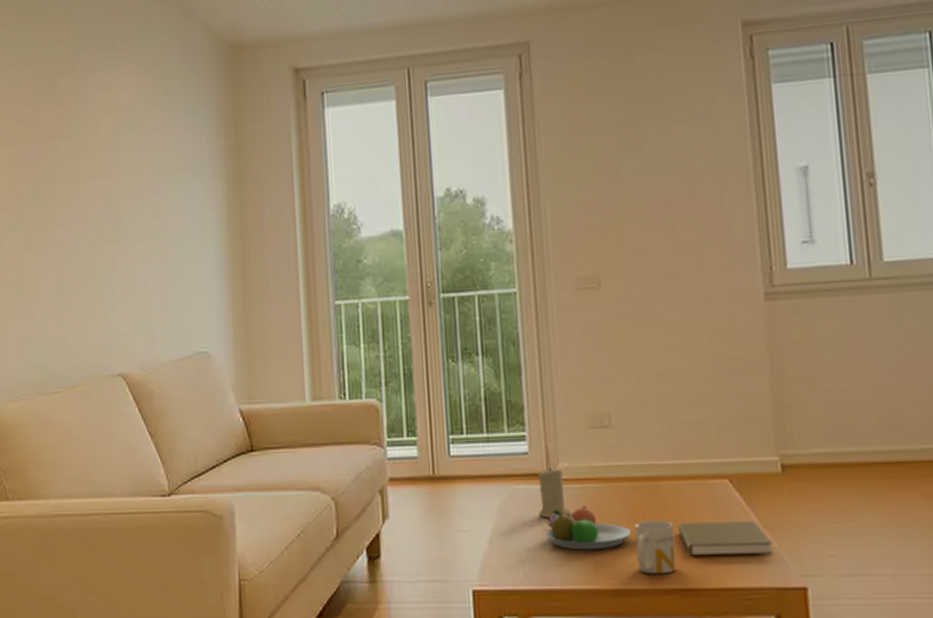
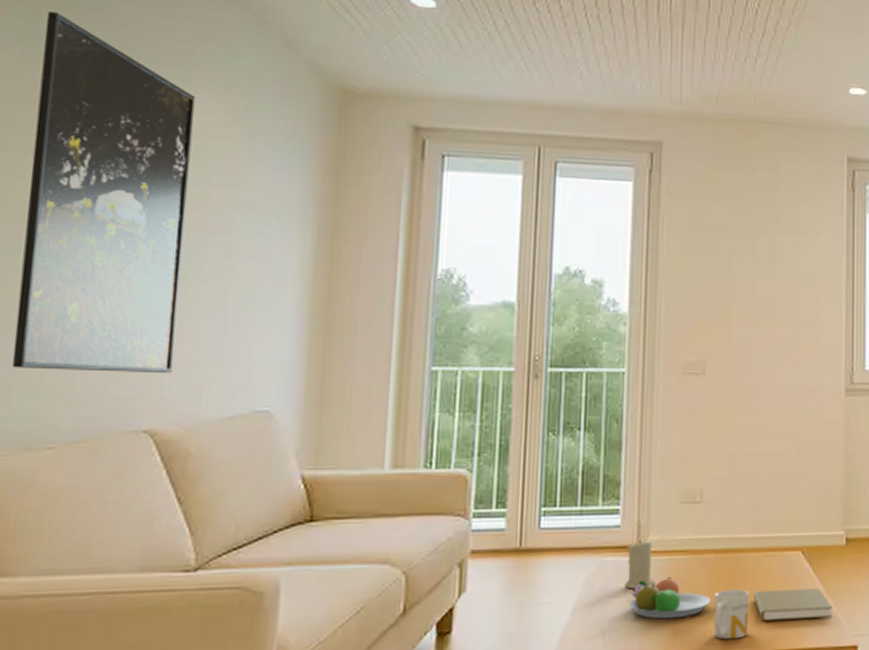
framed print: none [10,20,132,327] -> present [11,11,196,374]

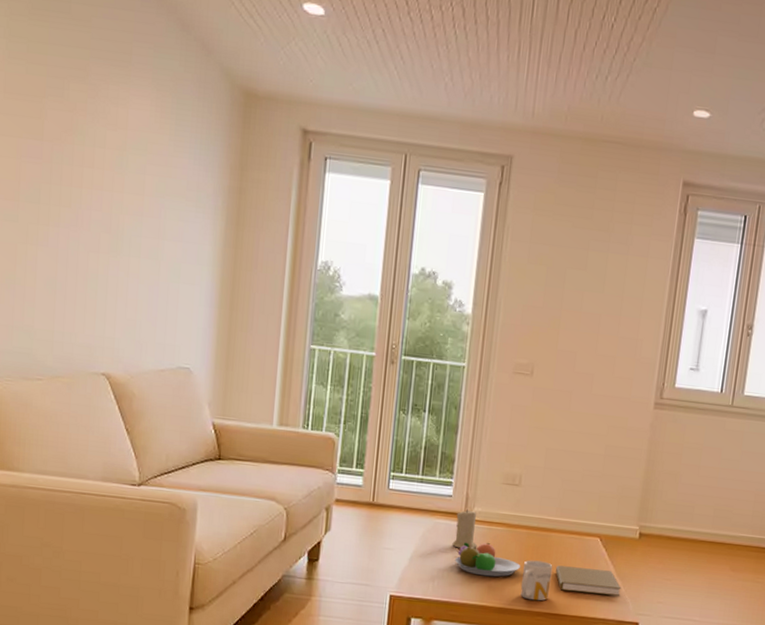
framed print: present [11,11,196,374] -> none [12,11,134,330]

